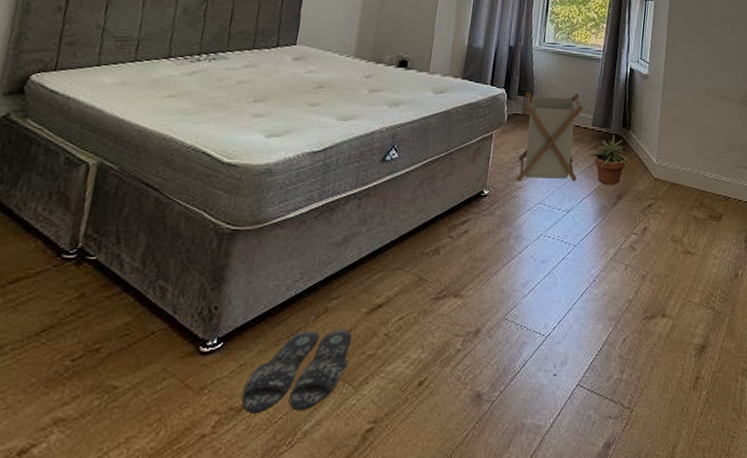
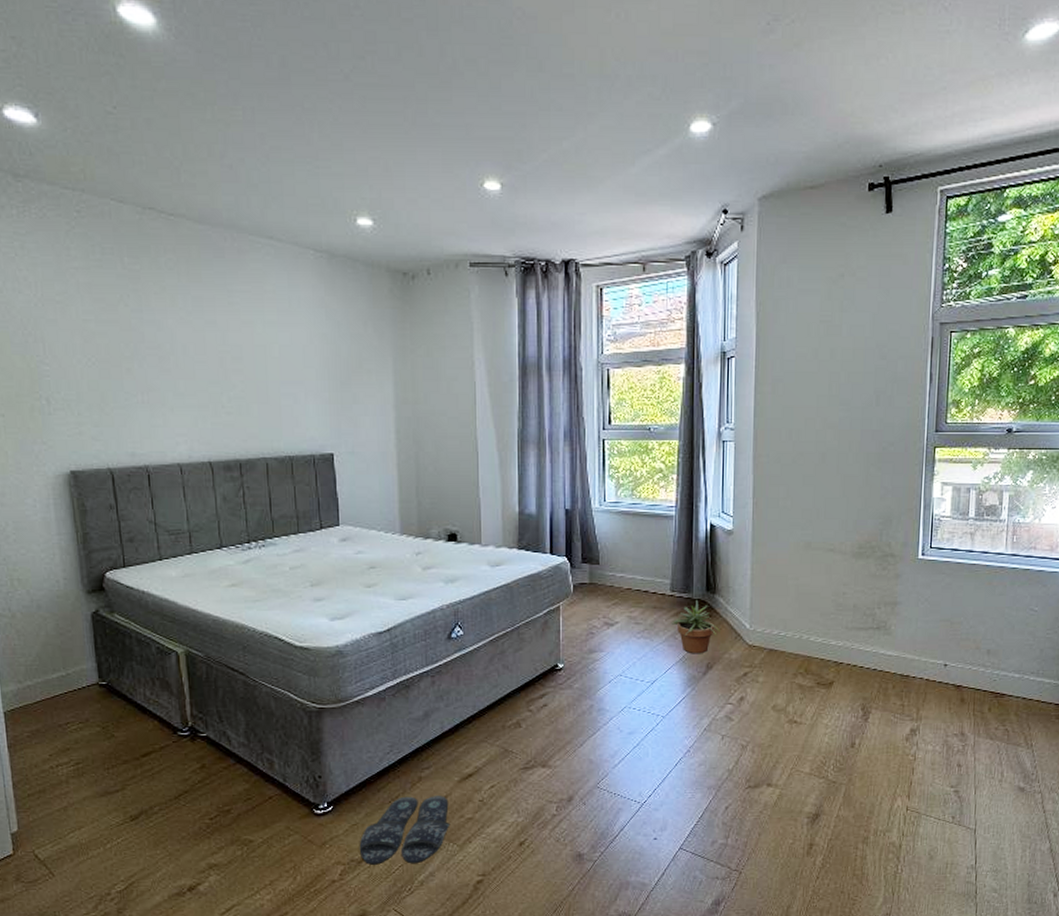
laundry basket: present [516,91,584,182] -> none [590,556,659,654]

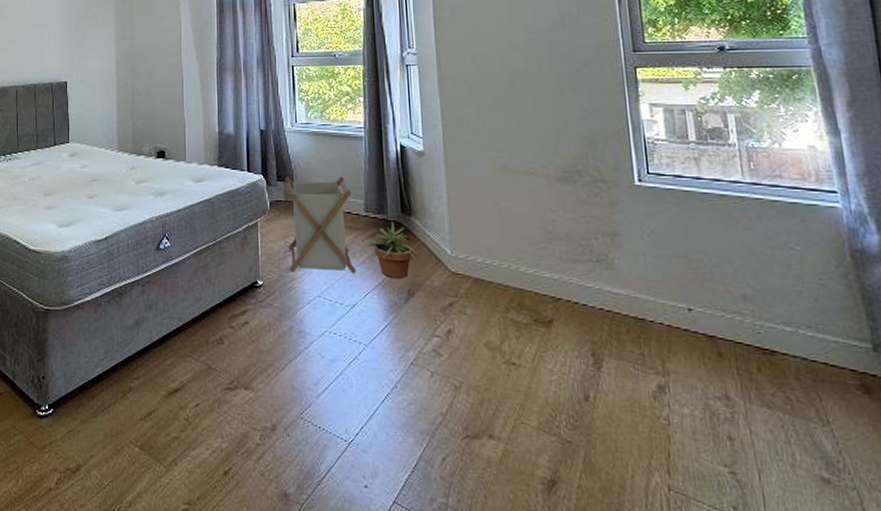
slippers: present [359,796,451,865] -> none [74,406,158,482]
laundry basket: none [590,556,659,654] -> present [284,176,357,274]

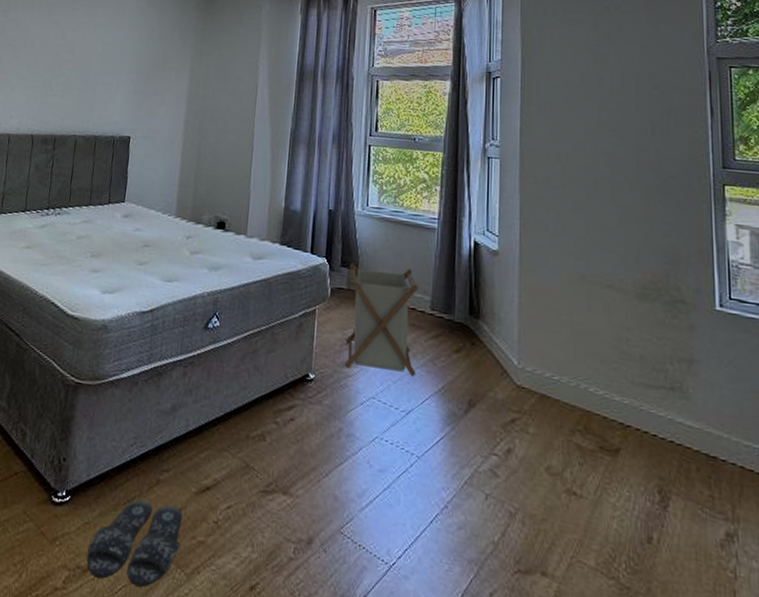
slippers: none [74,406,158,482] -> present [87,499,183,587]
potted plant: present [368,222,420,279] -> none [431,323,484,387]

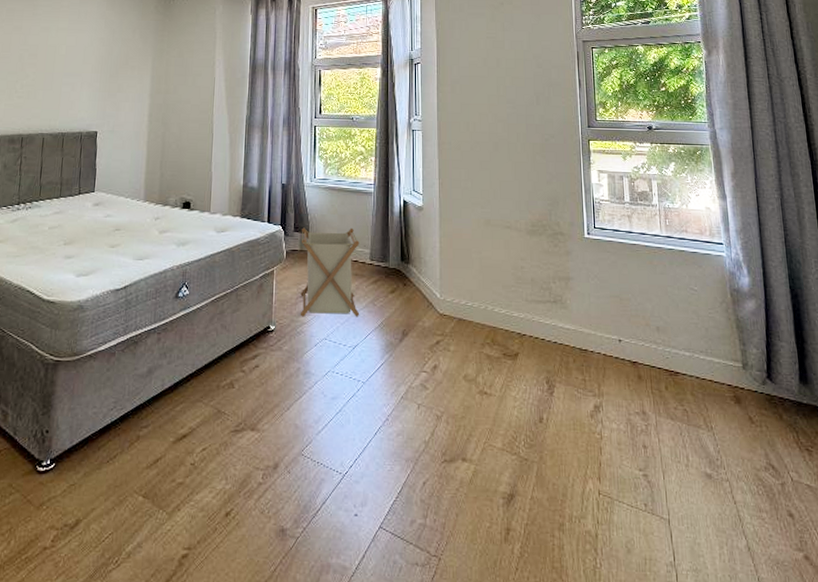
slippers: present [87,499,183,587] -> none [73,456,162,532]

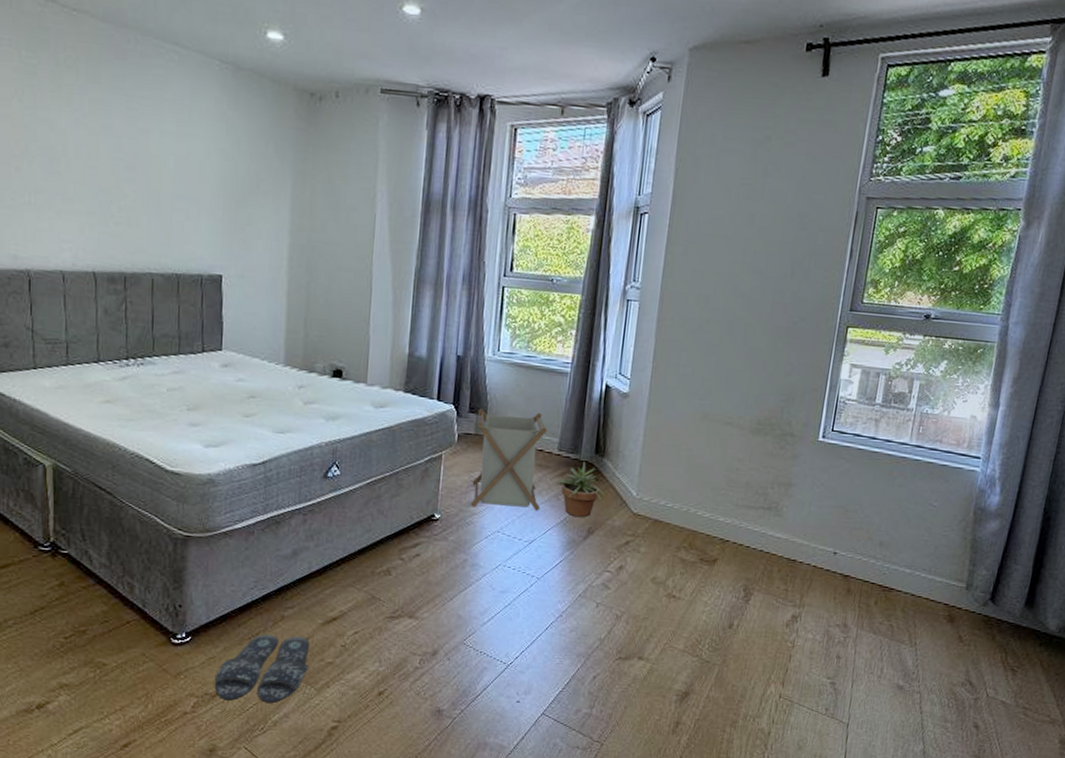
slippers: none [73,456,162,532] -> present [214,634,310,704]
potted plant: none [371,269,414,321] -> present [556,462,606,518]

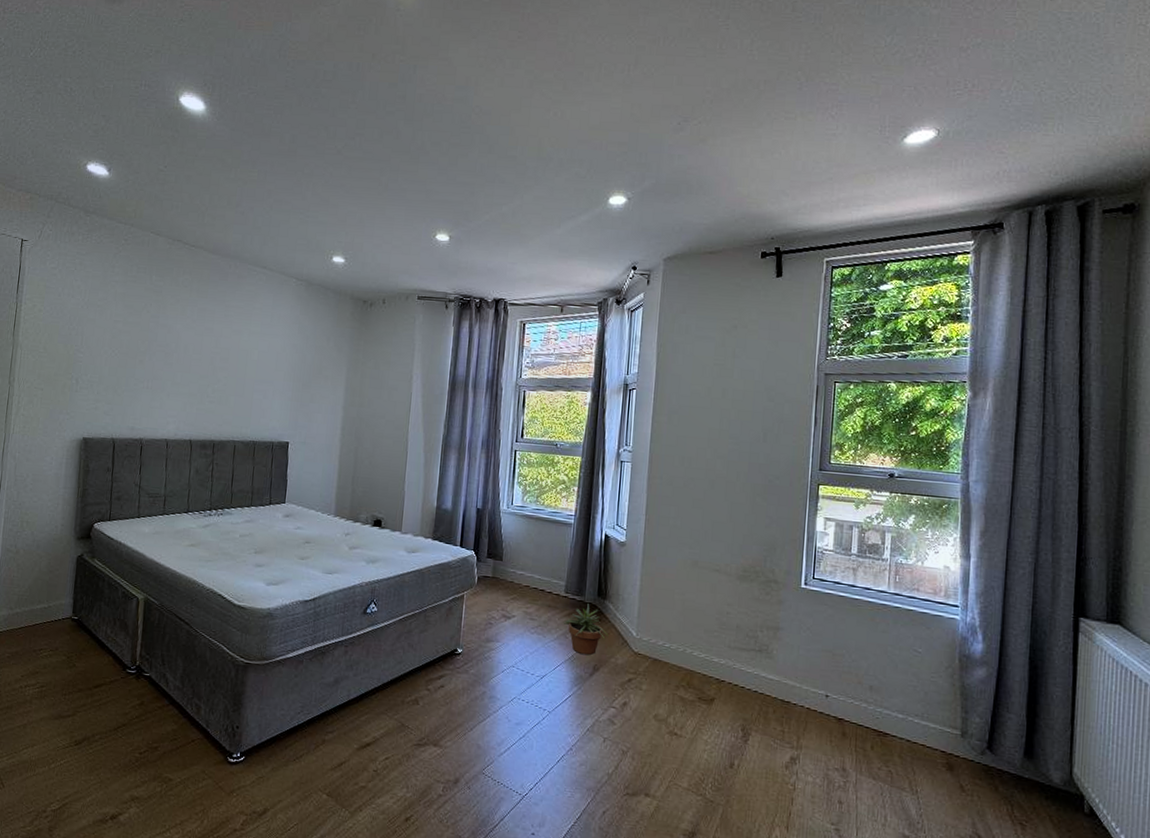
slippers: present [214,634,310,704] -> none [261,756,346,825]
laundry basket: present [470,408,548,511] -> none [488,554,555,648]

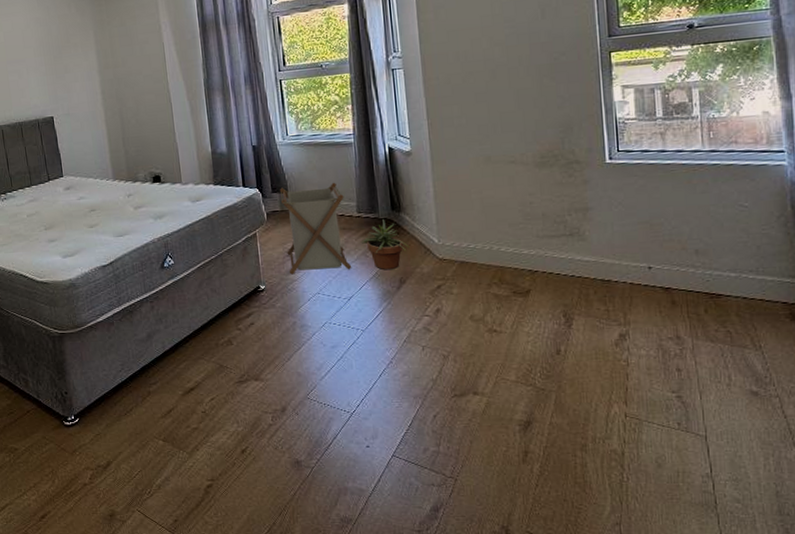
laundry basket: none [488,554,555,648] -> present [279,182,352,275]

